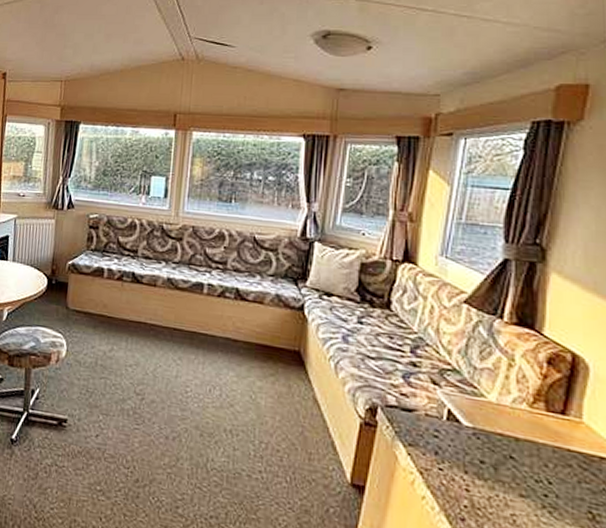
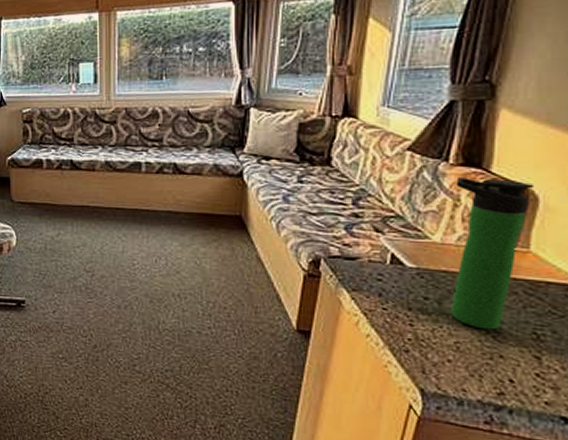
bottle: none [506,335,585,505] -> present [450,176,535,330]

